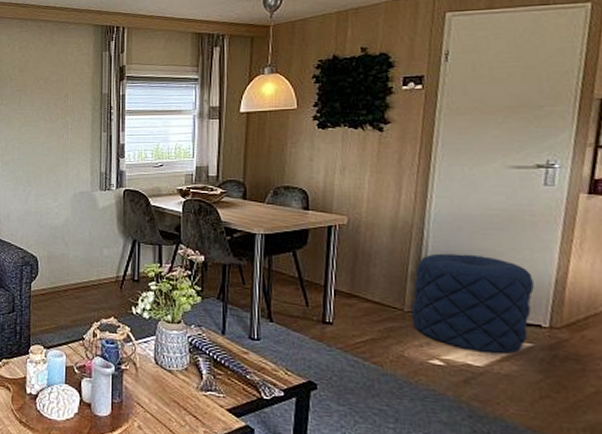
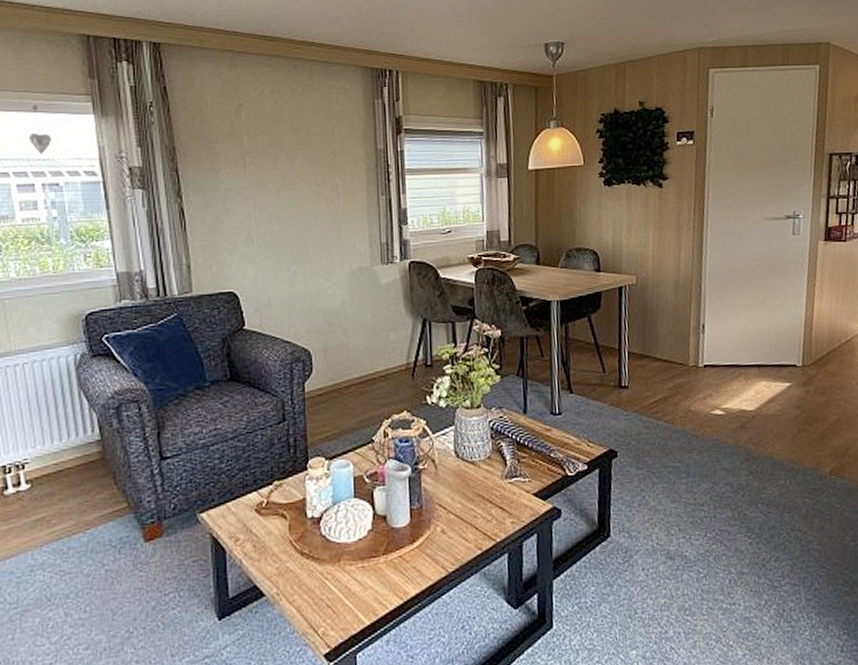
pouf: present [411,253,534,354] -> none [695,304,790,397]

